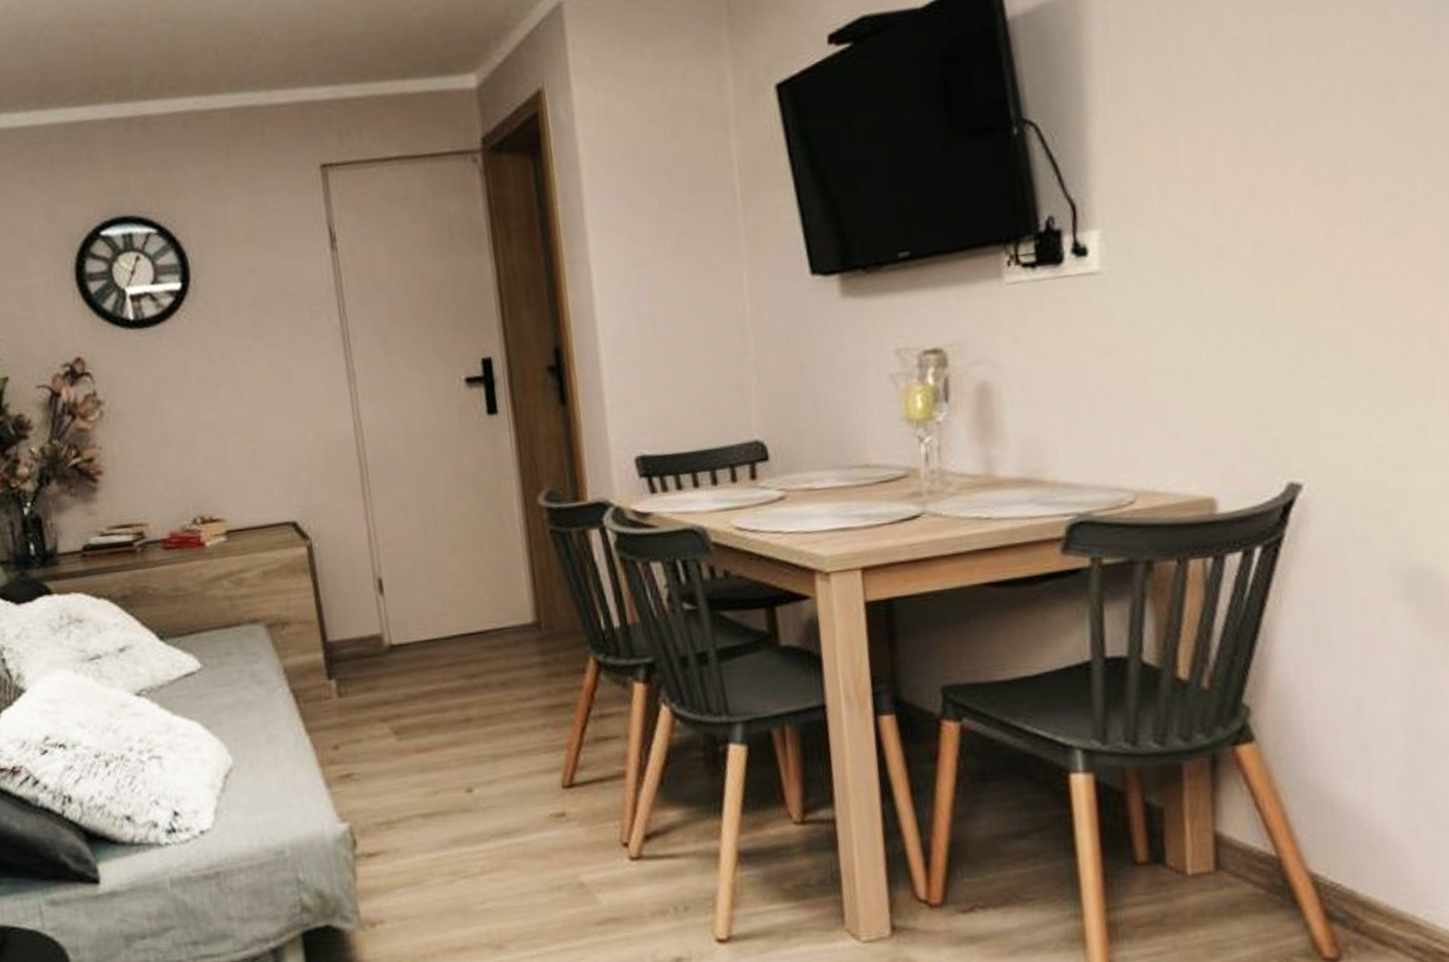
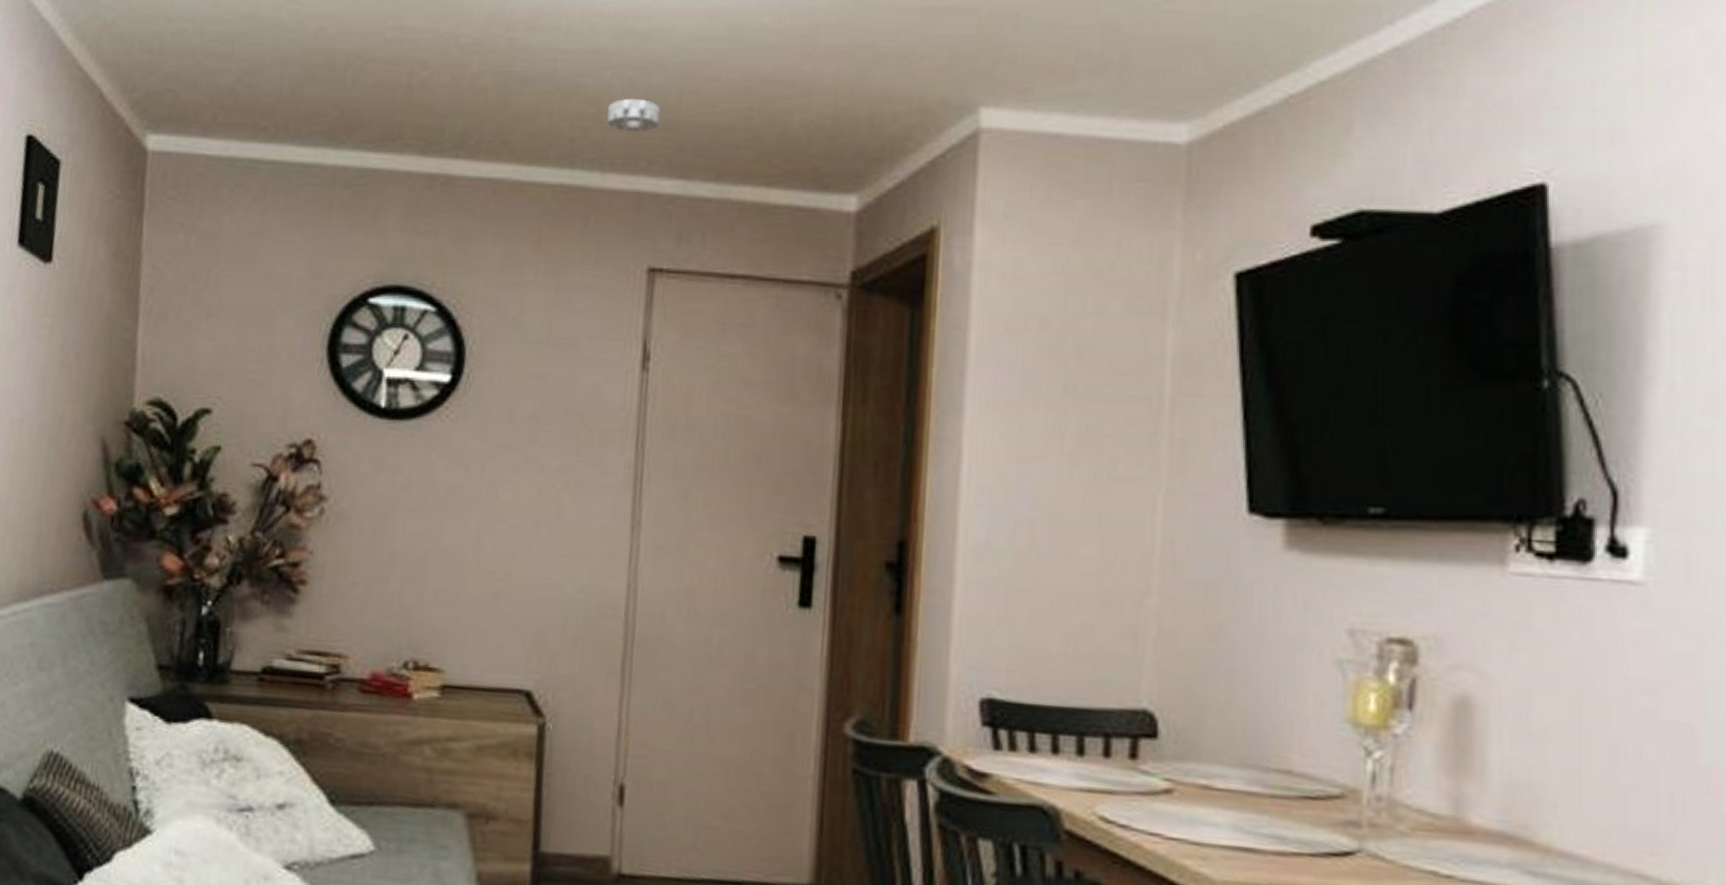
smoke detector: none [261,22,306,53] -> present [607,98,661,133]

